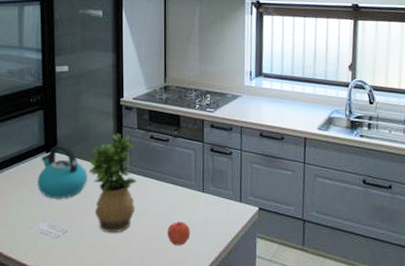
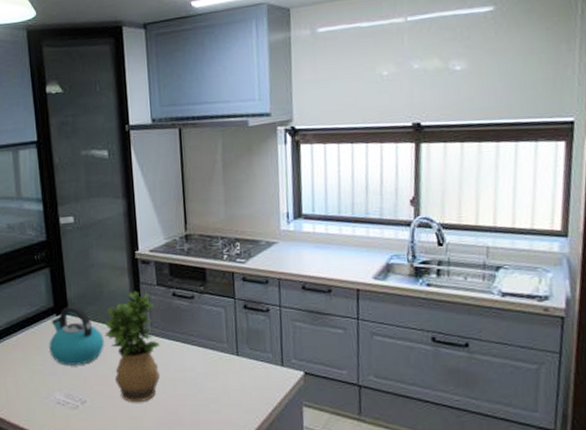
apple: present [167,220,191,246] -> none [198,388,226,416]

